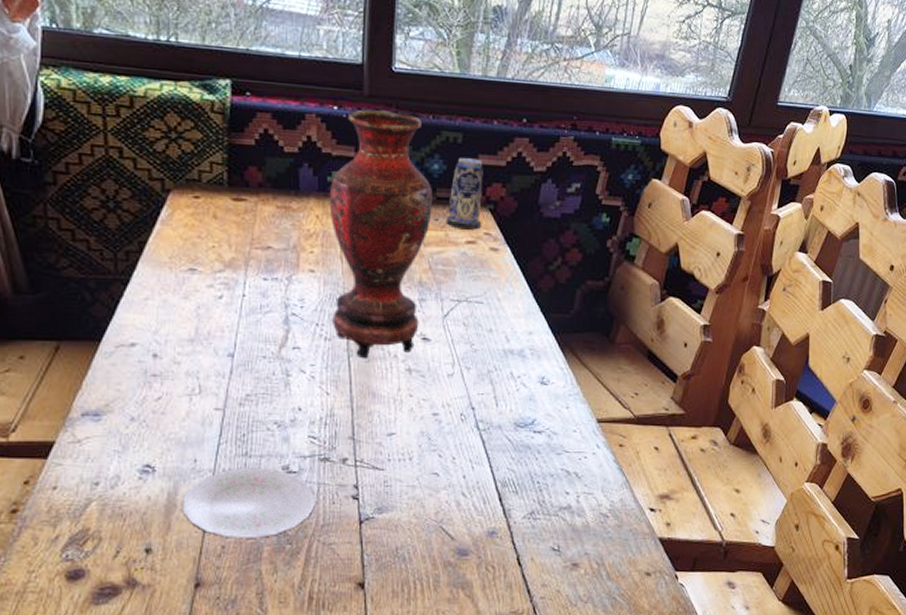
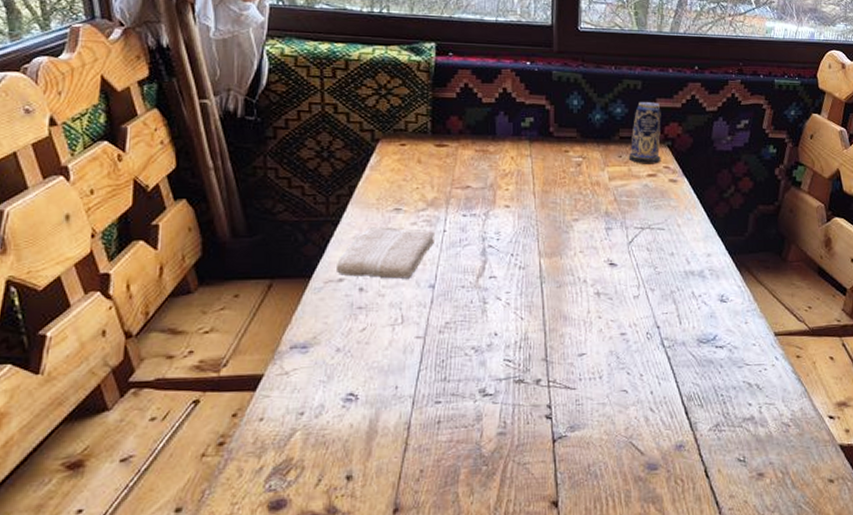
washcloth: none [128,288,233,346] -> present [337,227,434,279]
plate: present [183,467,315,539] -> none [384,391,510,462]
vase: present [329,109,432,359] -> none [523,64,616,285]

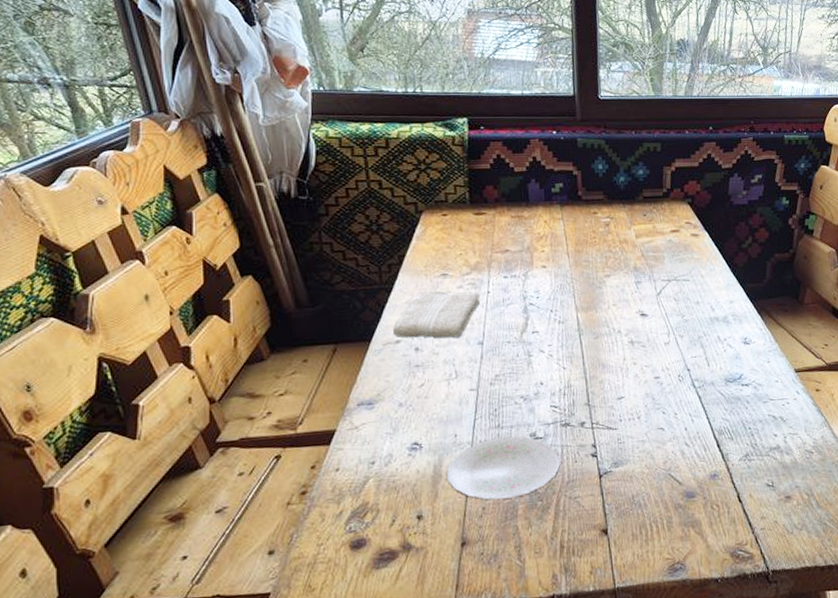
plate: none [384,391,510,462] -> present [447,436,560,500]
candle: present [628,101,661,164] -> none [652,162,683,221]

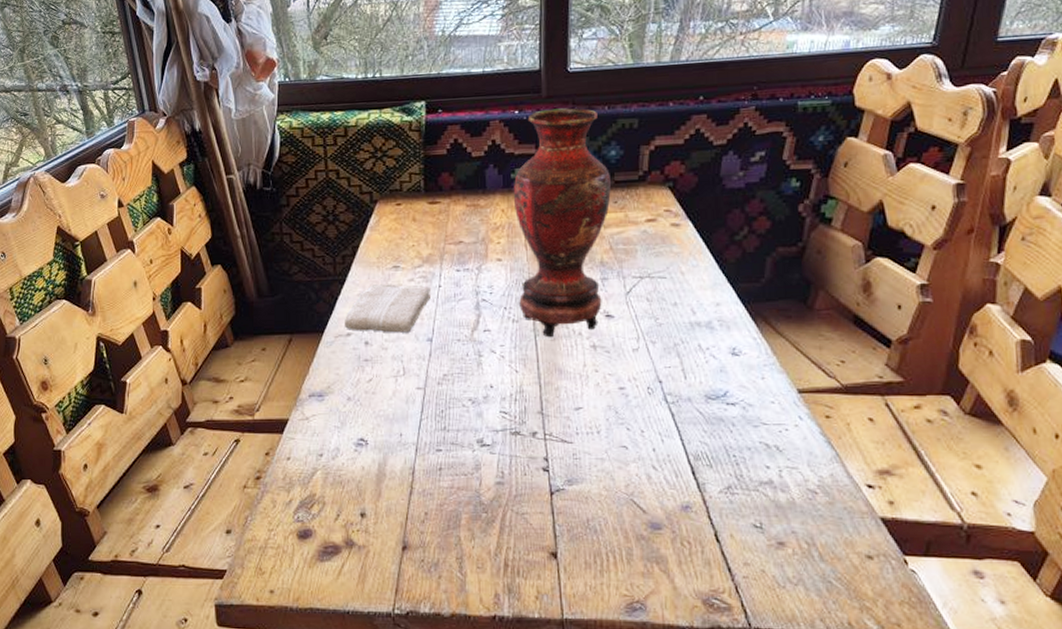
plate: present [447,436,560,500] -> none [391,441,508,506]
vase: none [554,131,641,337] -> present [513,108,611,338]

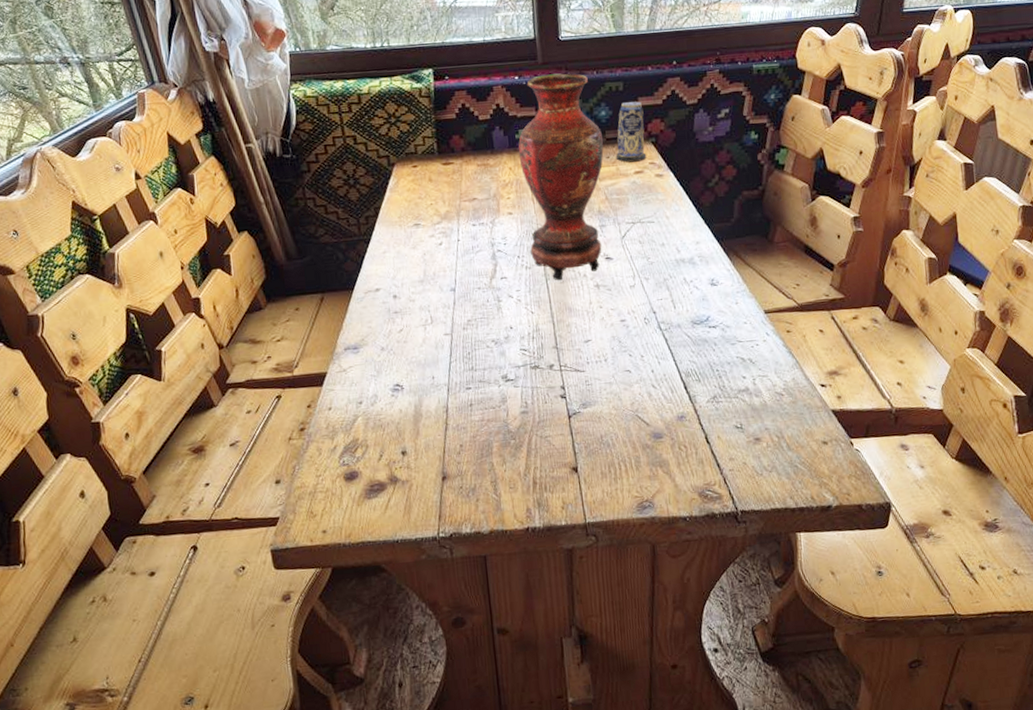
washcloth: present [345,284,430,333] -> none [373,240,451,286]
candle: none [624,140,662,209] -> present [615,101,647,163]

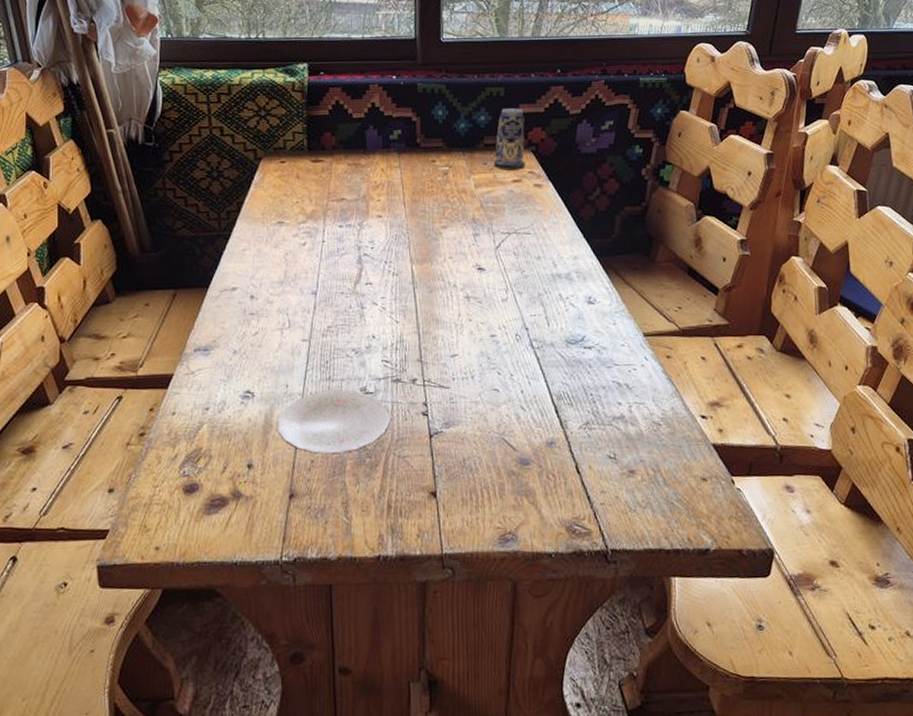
plate: none [427,378,531,438] -> present [278,390,390,454]
vase: present [518,73,604,281] -> none [392,75,481,290]

